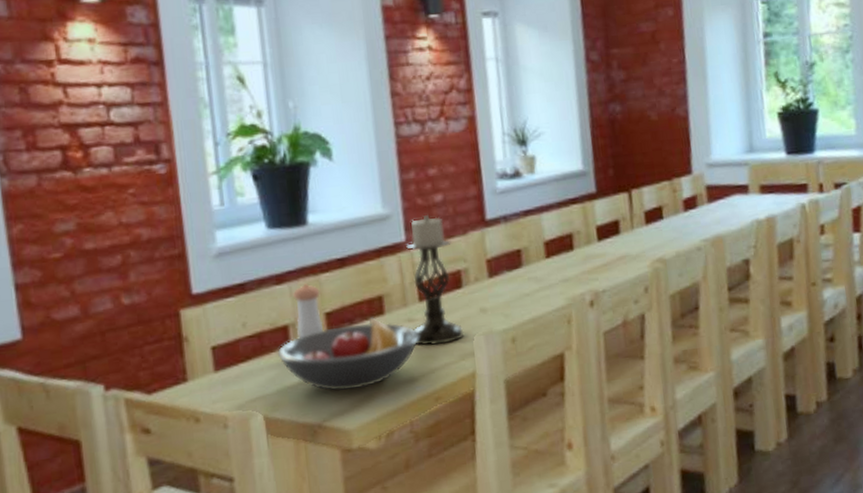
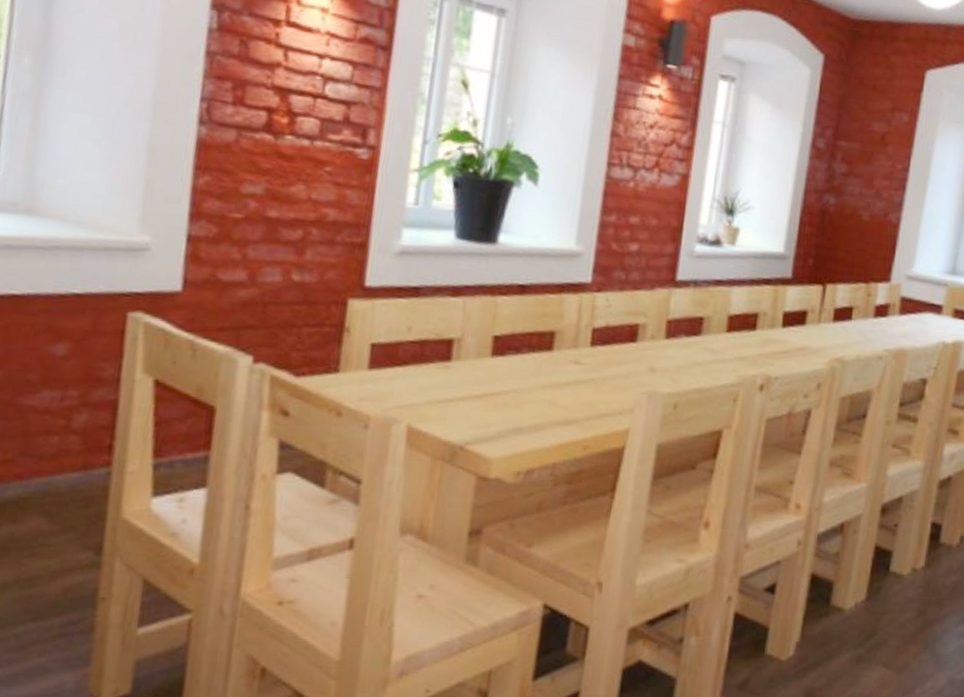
fruit bowl: present [277,317,419,391] -> none [435,351,583,420]
pepper shaker: present [292,283,325,339] -> none [459,301,494,356]
candle holder: present [406,214,464,346] -> none [577,261,636,395]

